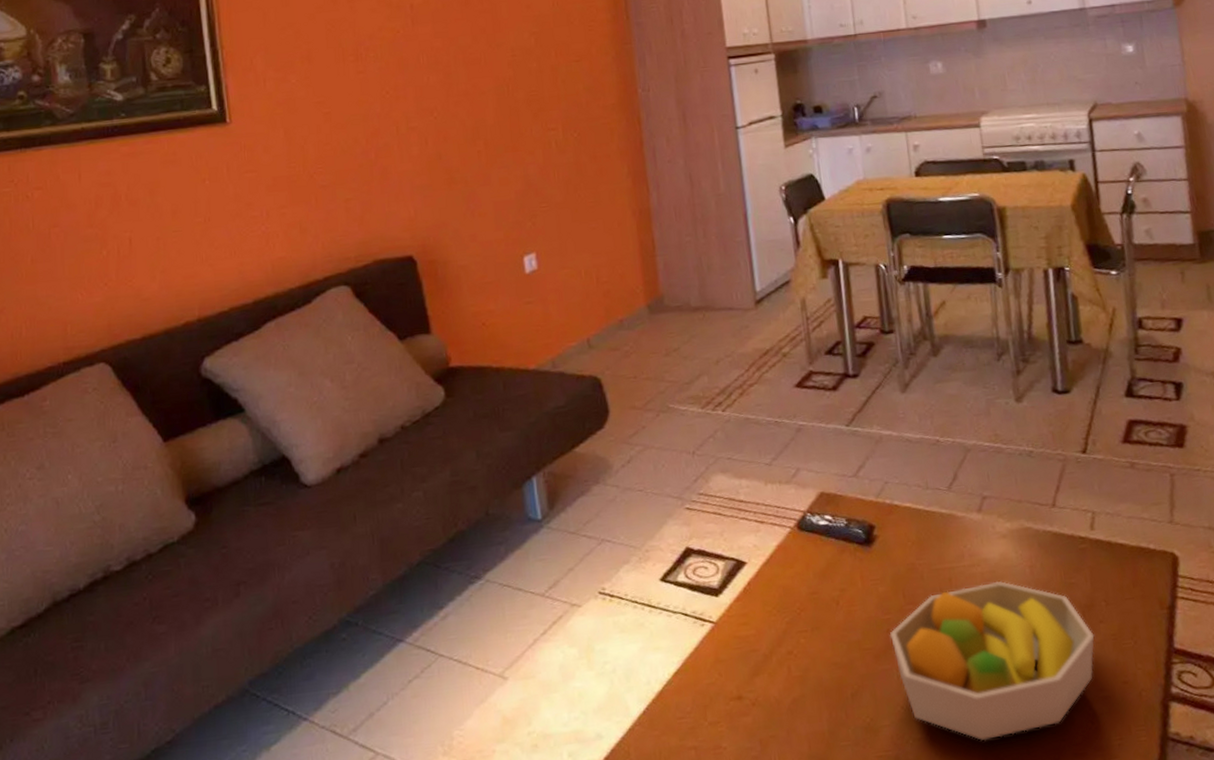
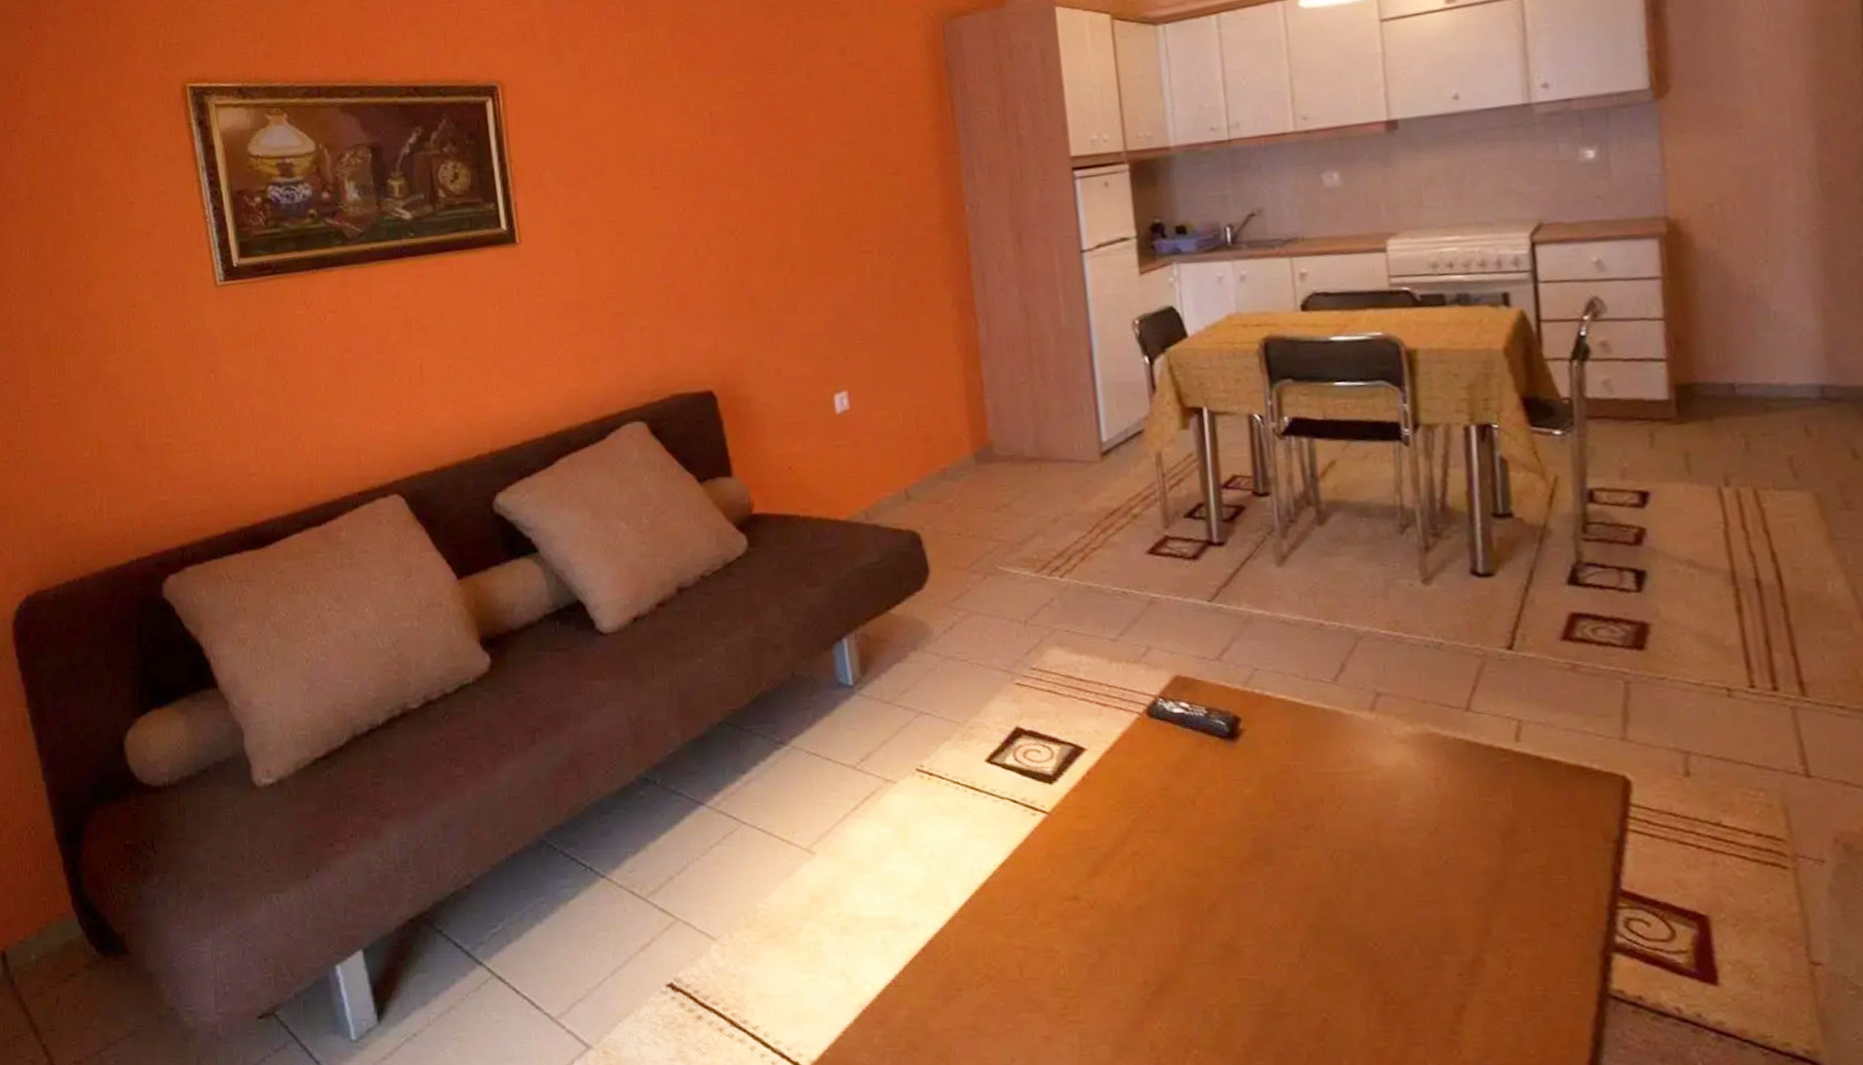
fruit bowl: present [889,581,1095,741] -> none [1255,793,1516,975]

